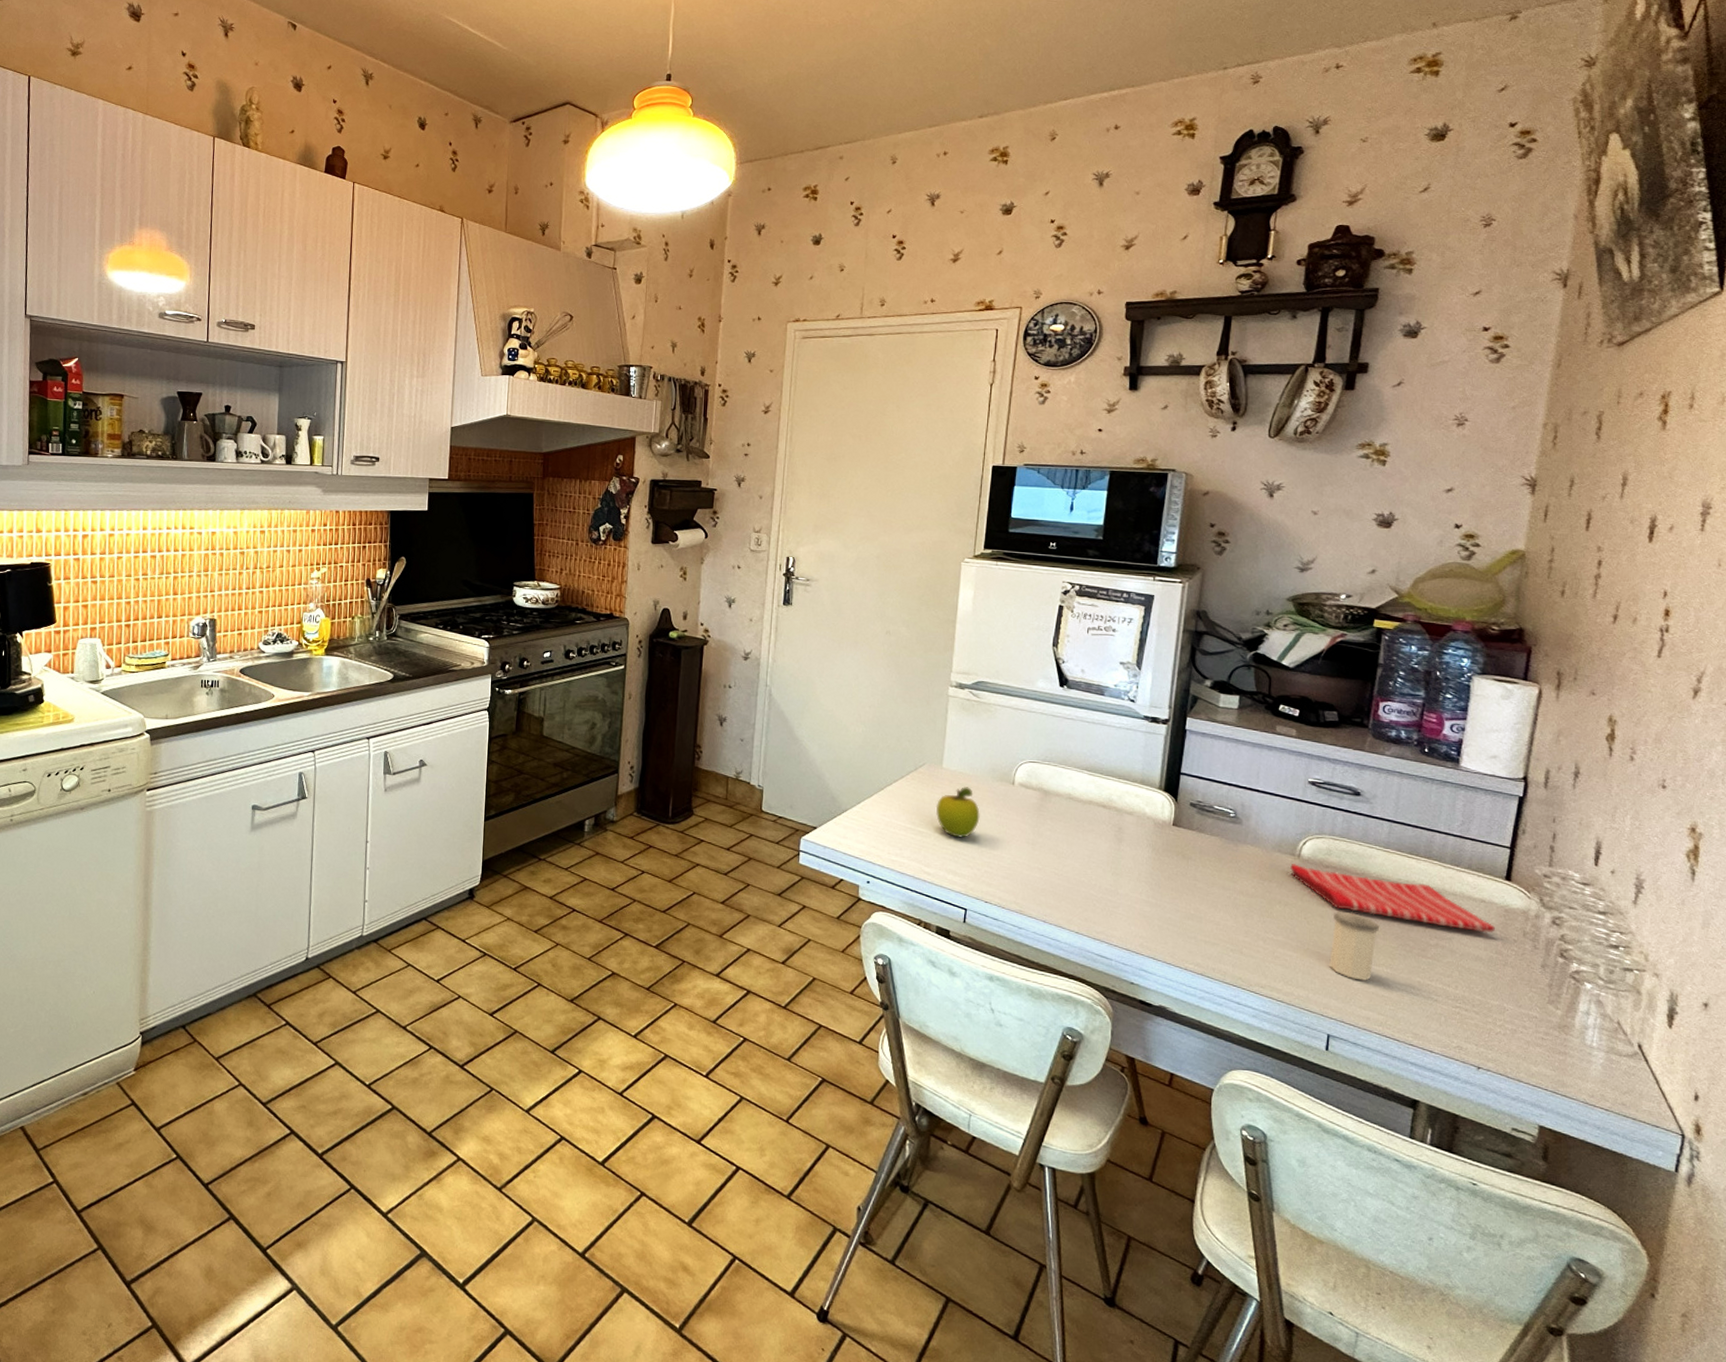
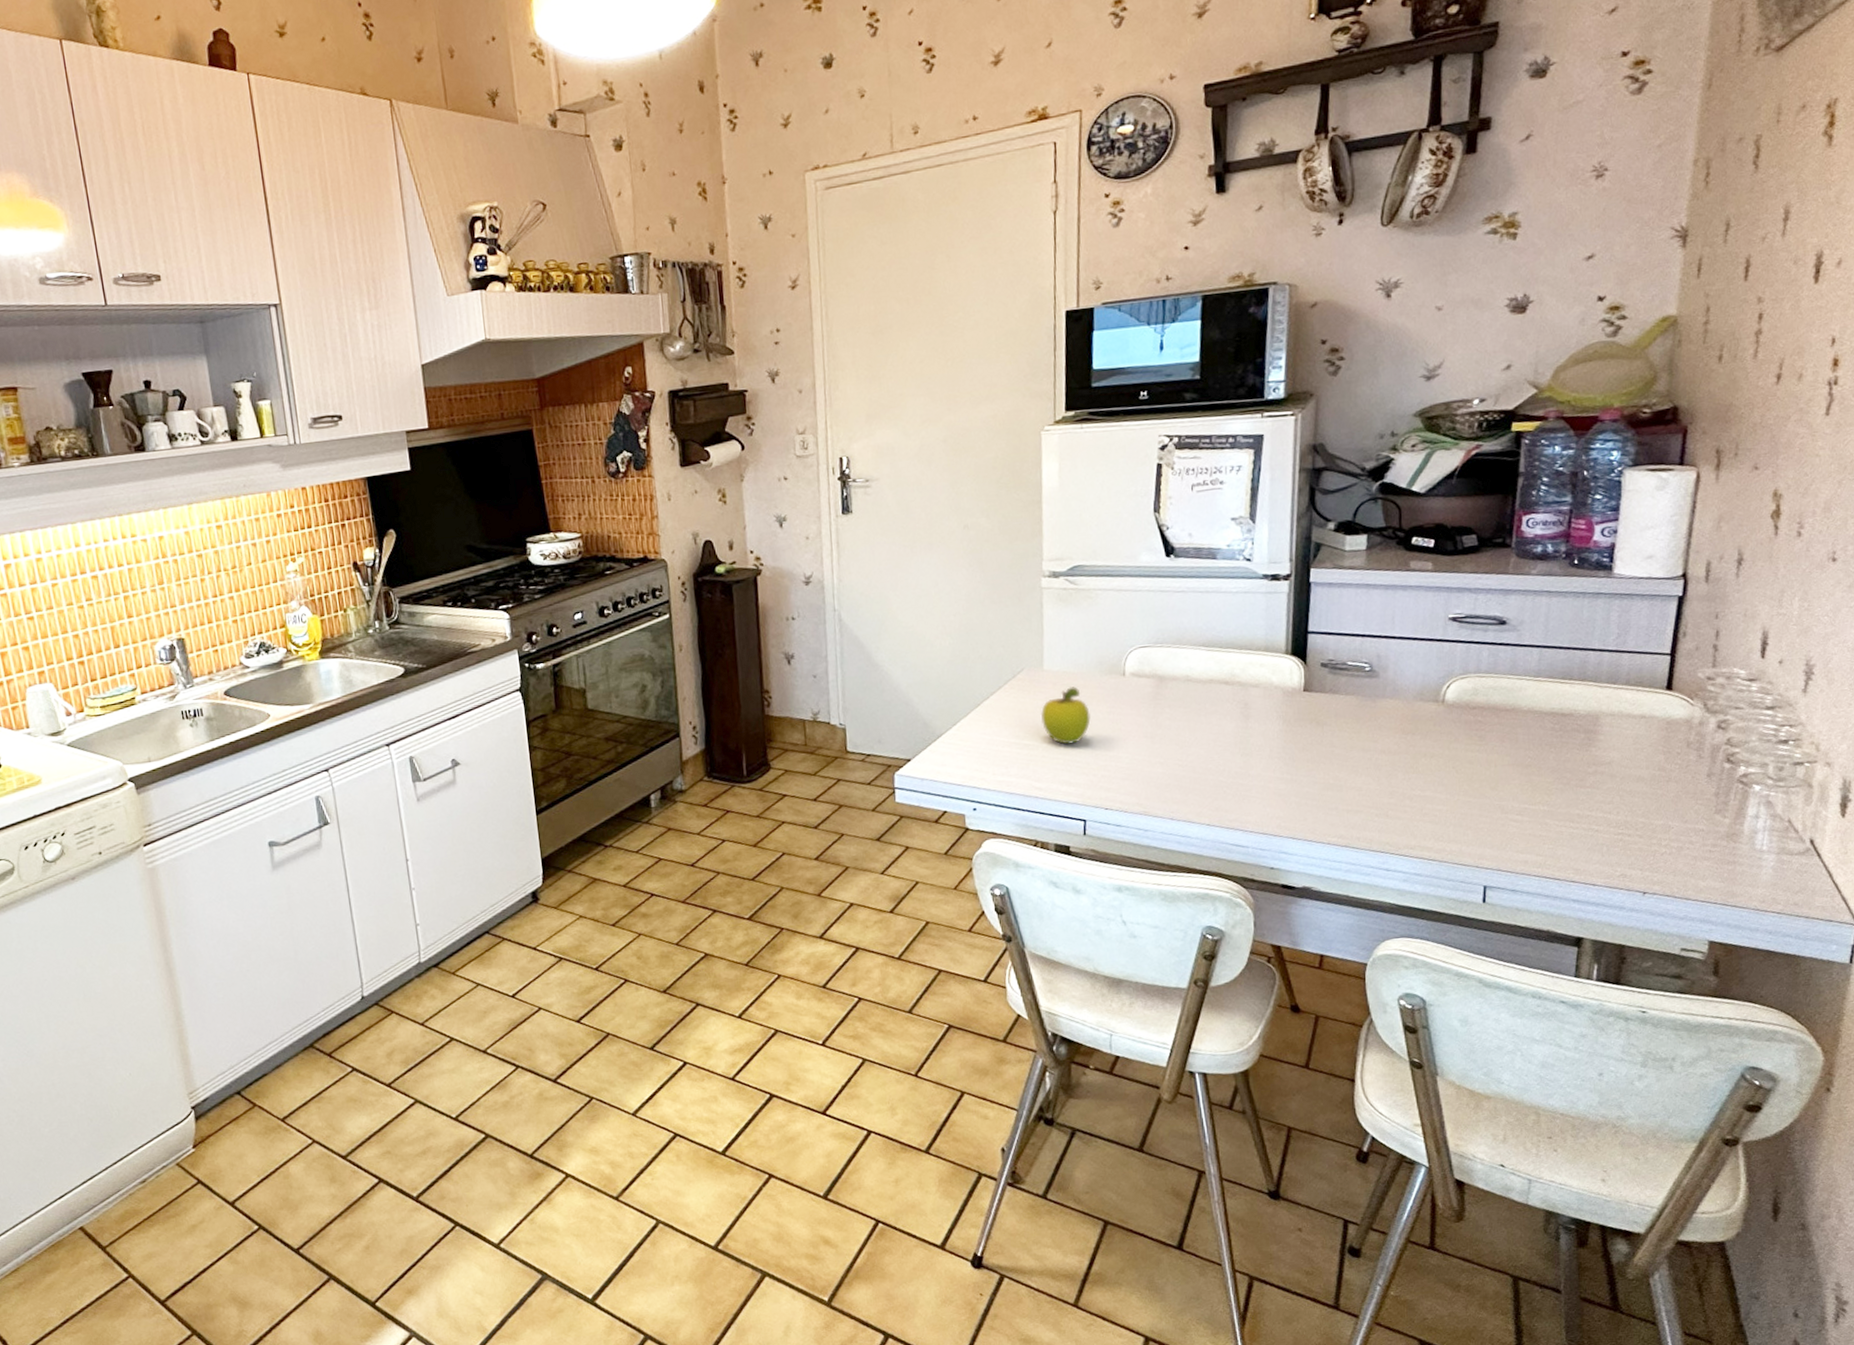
dish towel: present [1290,864,1495,933] -> none [1434,708,1657,752]
salt shaker: present [1328,911,1380,981] -> none [1481,753,1534,824]

